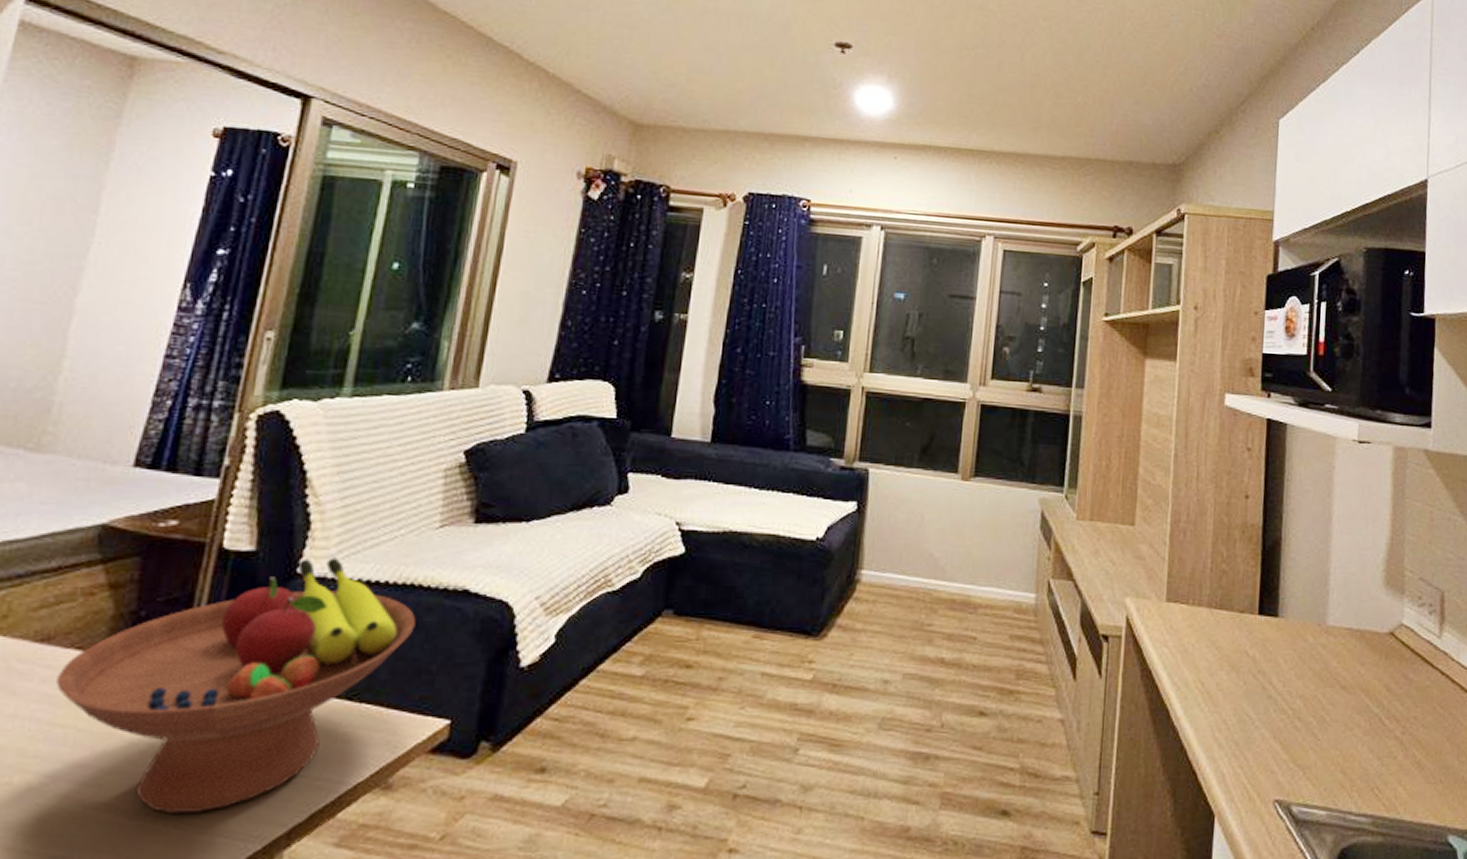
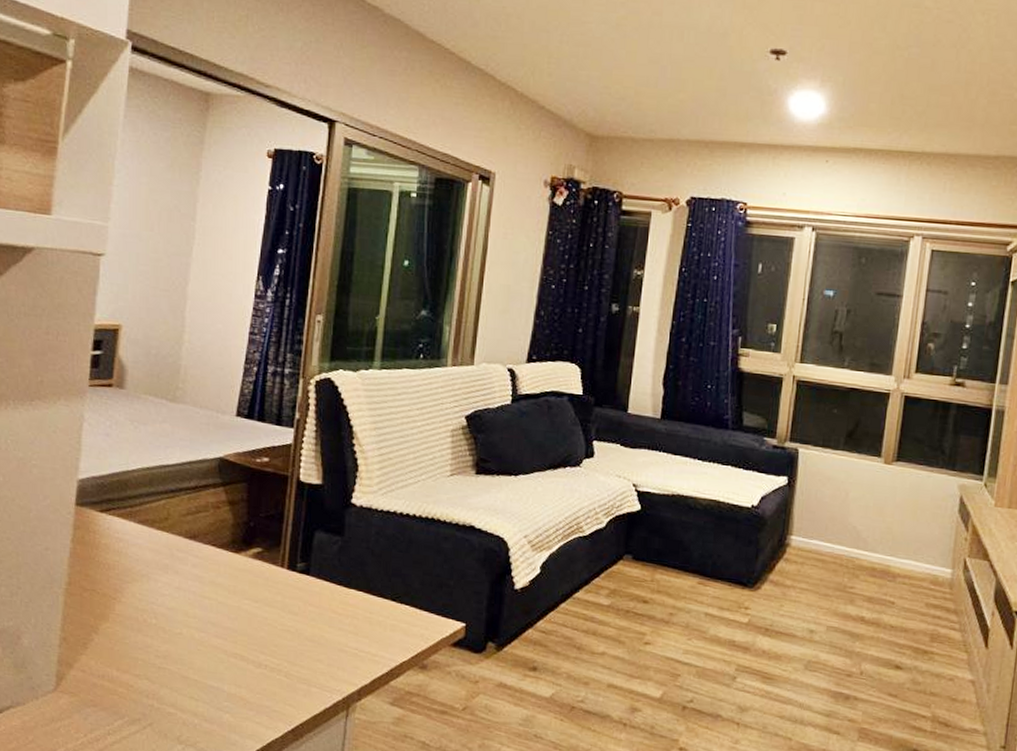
fruit bowl: present [56,557,416,814] -> none [202,492,437,669]

